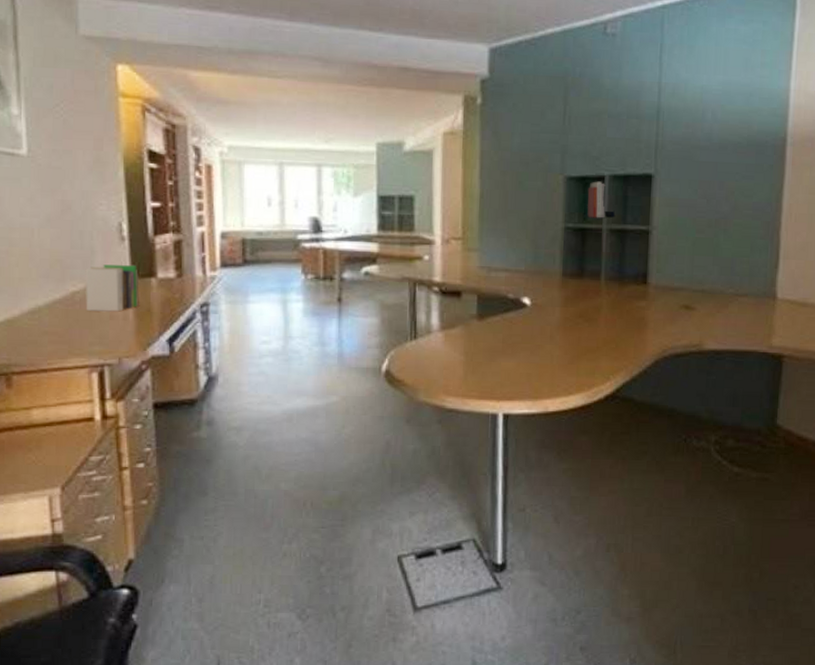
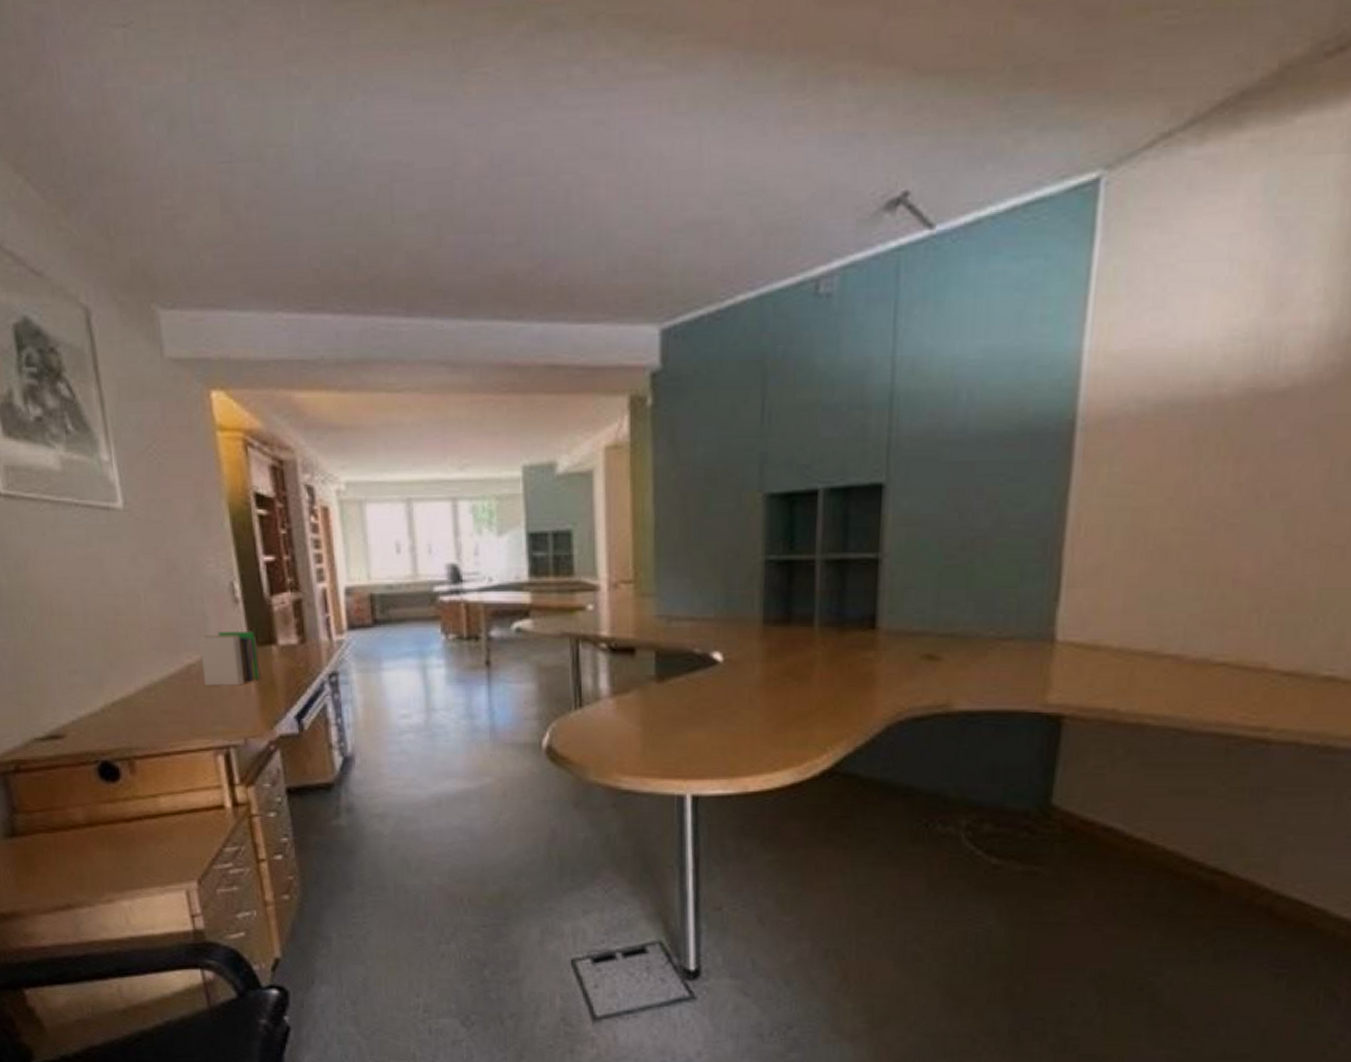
books: present [587,181,616,218] -> none [795,497,833,546]

